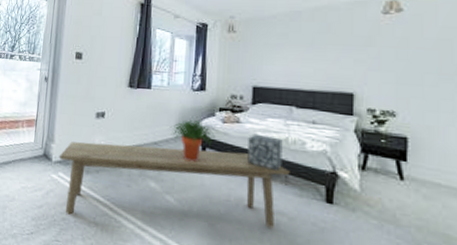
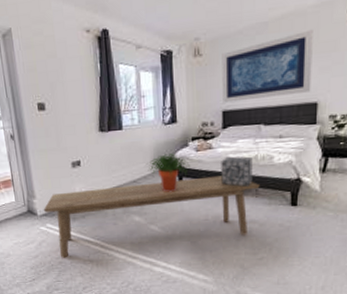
wall art: none [253,23,347,82] -> present [222,29,313,103]

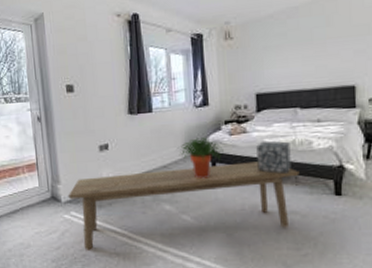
wall art: present [222,29,313,103] -> none [253,13,348,86]

